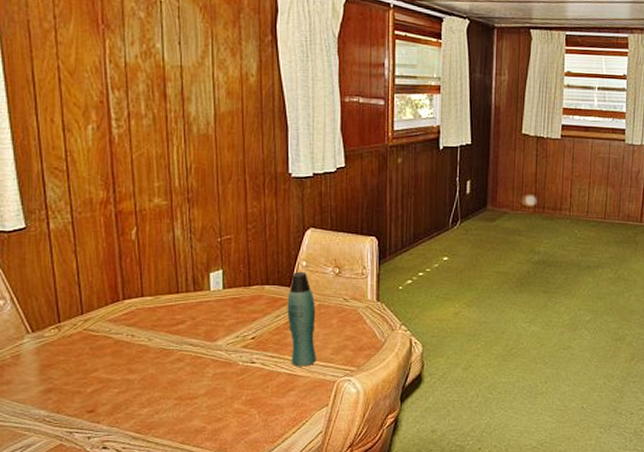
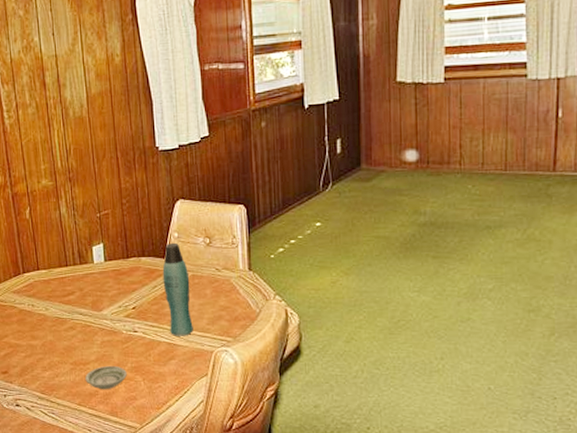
saucer: none [191,399,240,426] -> present [85,365,127,390]

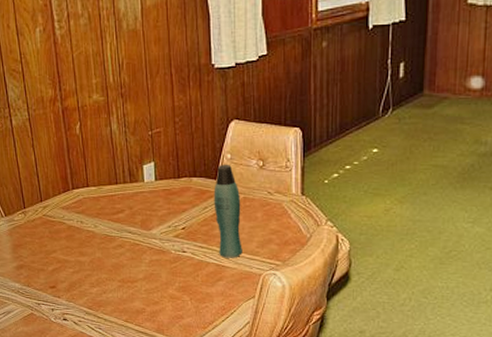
saucer: present [85,365,127,390] -> none [133,284,174,308]

